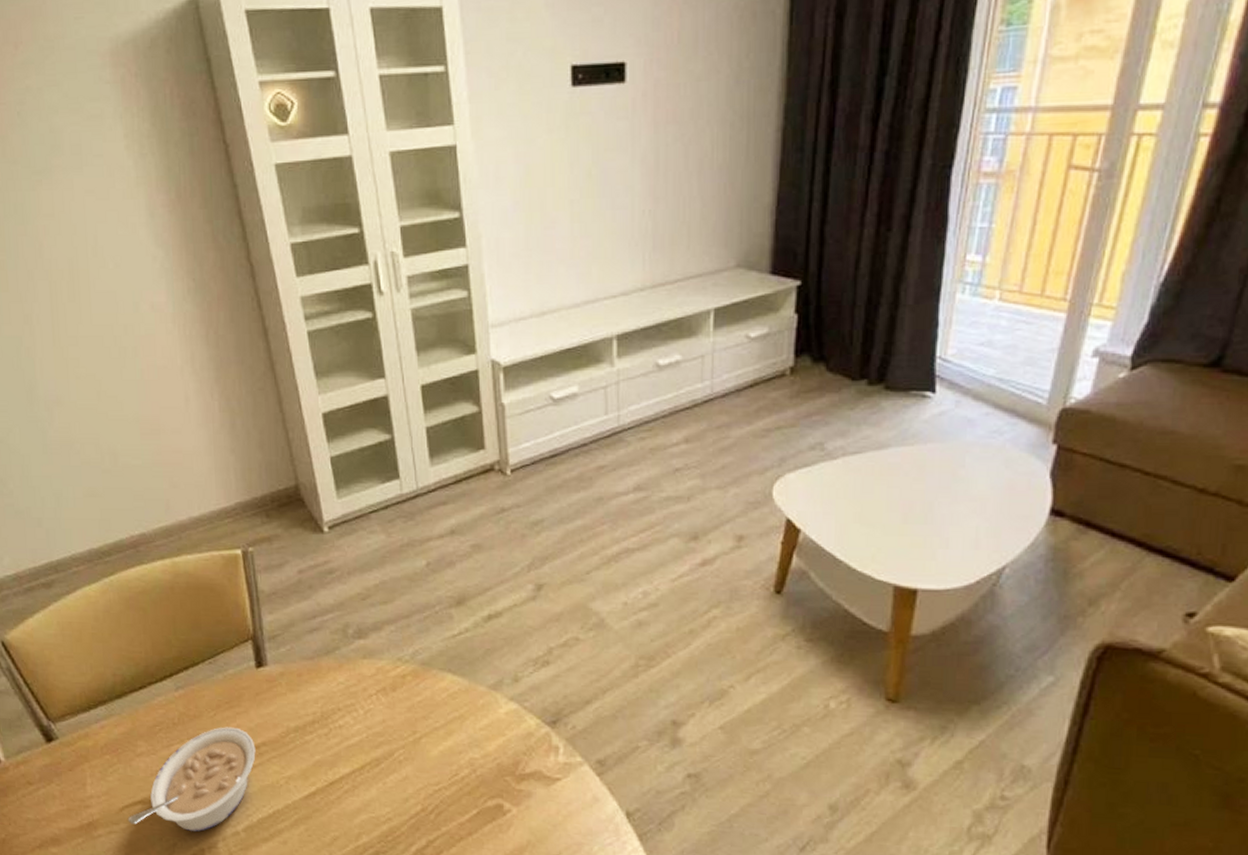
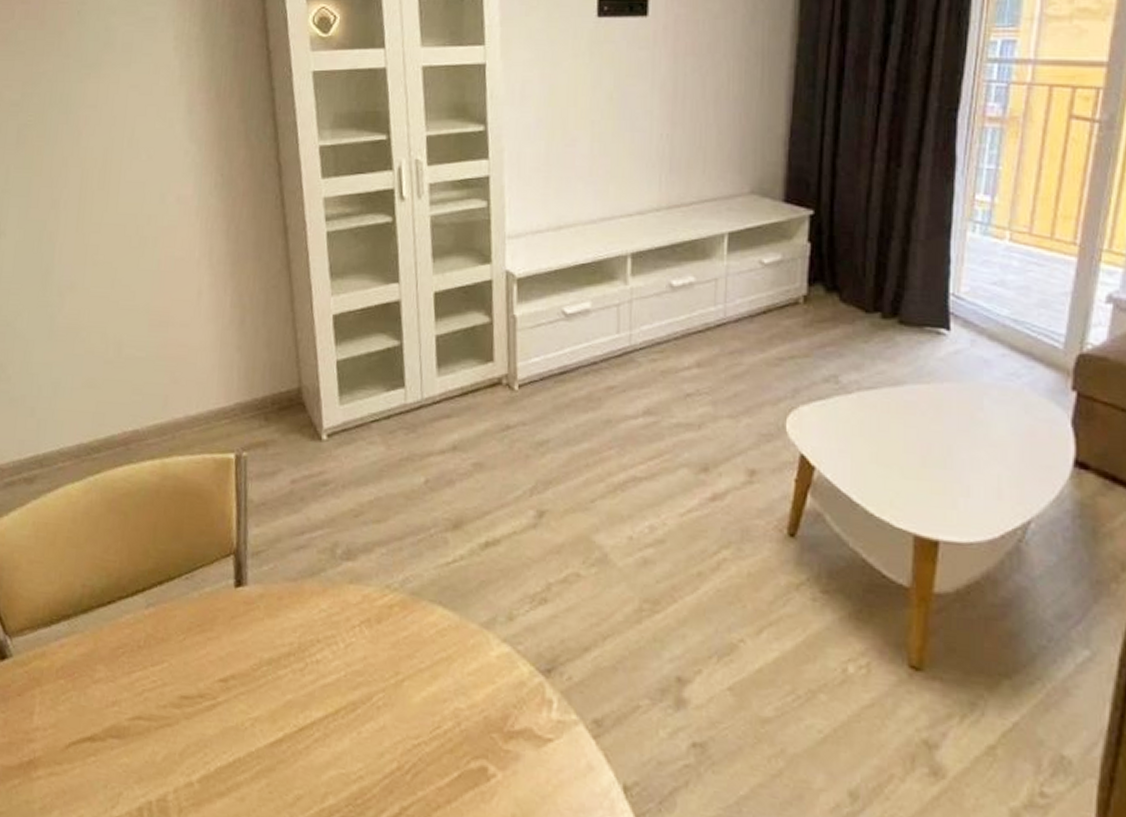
legume: present [127,727,256,832] -> none [72,653,224,780]

